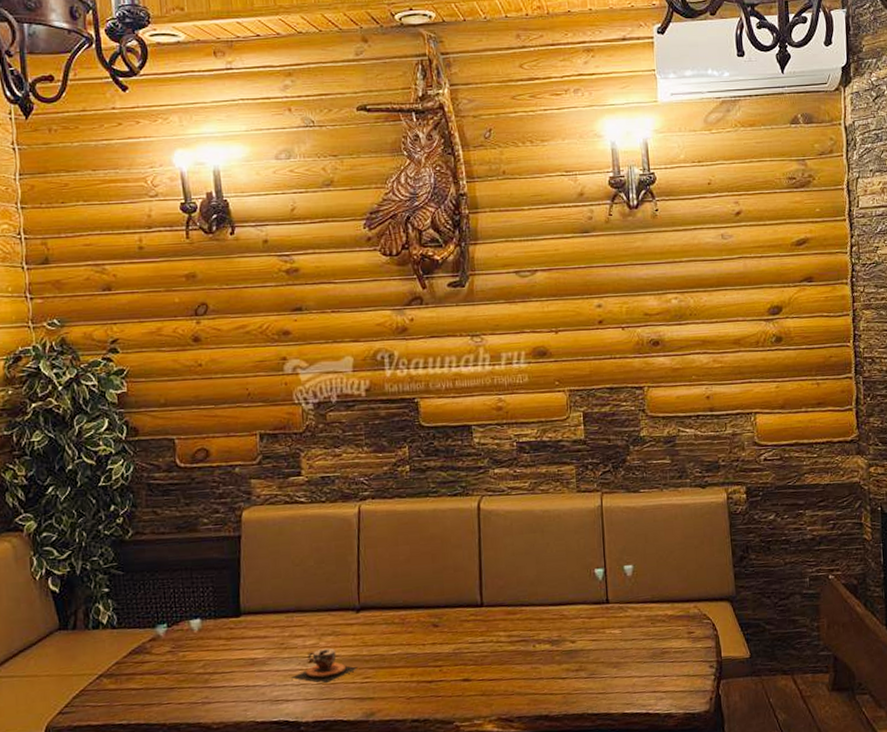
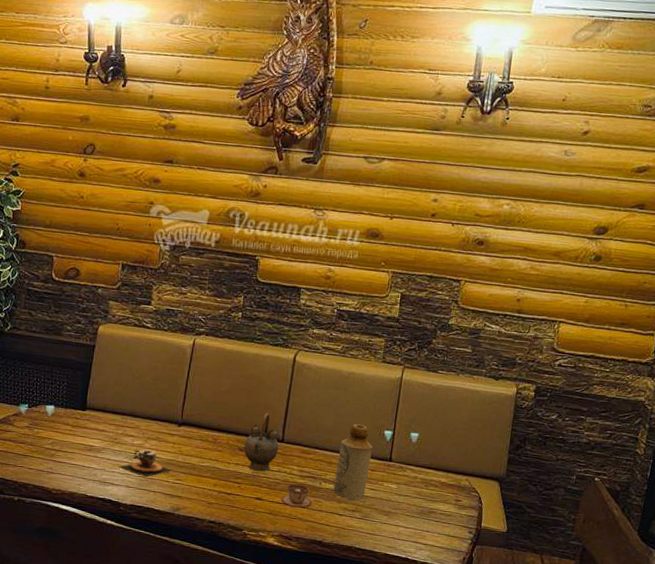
teapot: none [437,576,479,648] -> present [243,413,279,472]
teacup: none [492,652,529,682] -> present [281,484,312,508]
bottle: none [548,567,587,657] -> present [334,424,373,499]

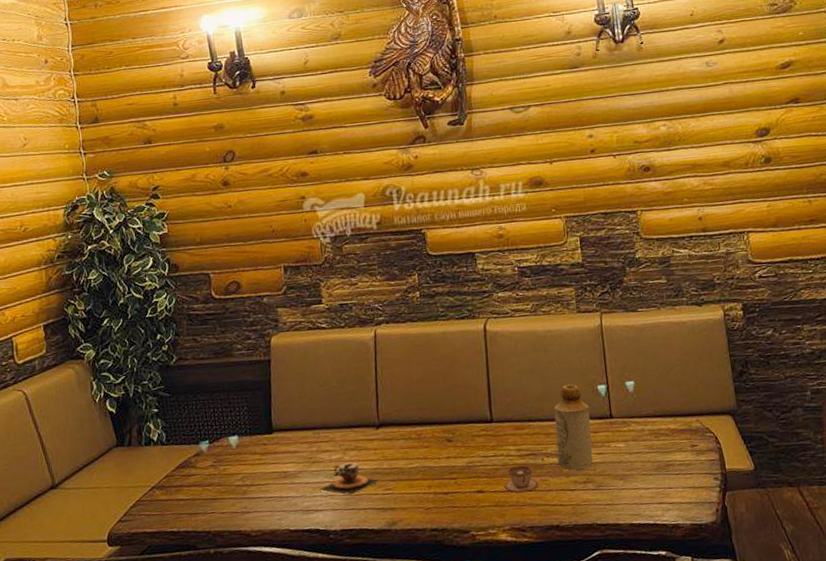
teapot: present [243,413,279,472] -> none [451,393,490,462]

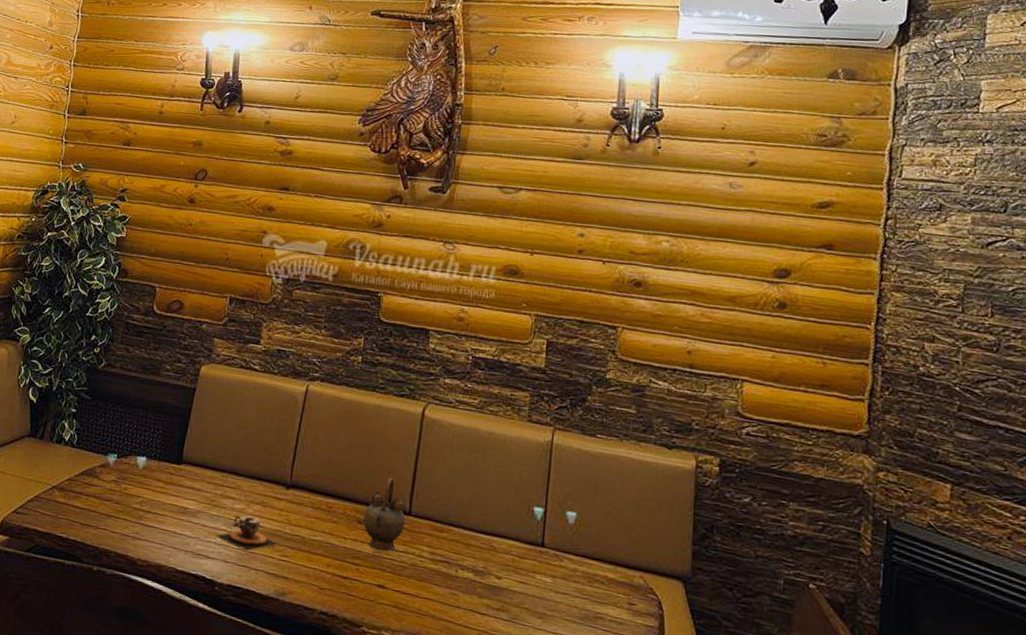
teapot: none [451,393,490,462] -> present [362,477,405,552]
teacup: present [504,465,539,493] -> none [408,569,447,602]
bottle: present [554,384,593,470] -> none [473,496,520,594]

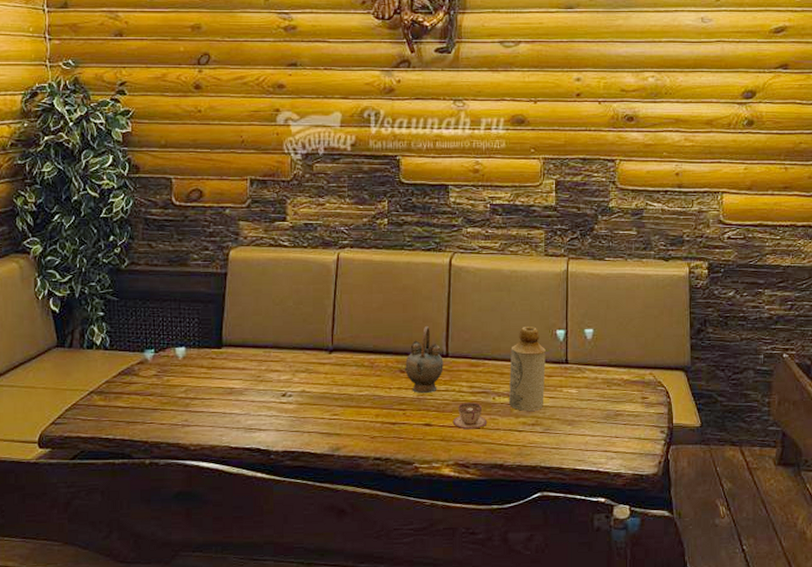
teacup: present [215,515,278,551] -> none [265,384,327,417]
teacup: none [408,569,447,602] -> present [452,402,488,429]
bottle: none [473,496,520,594] -> present [509,327,546,411]

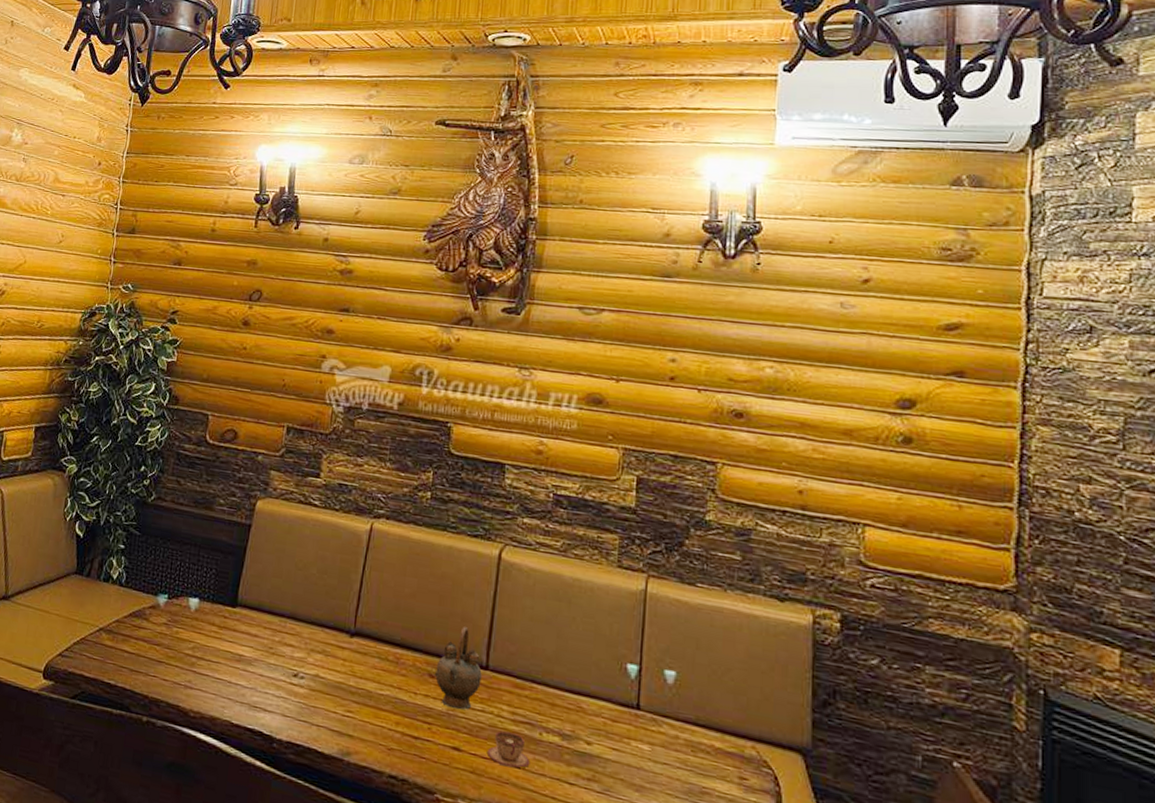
bottle: present [509,327,546,411] -> none [560,651,611,762]

